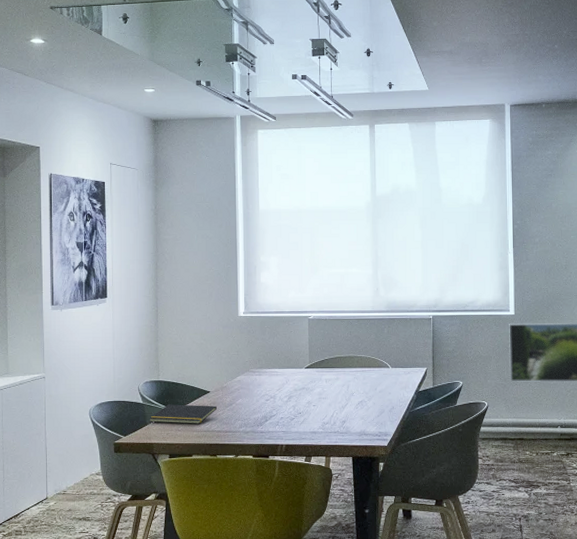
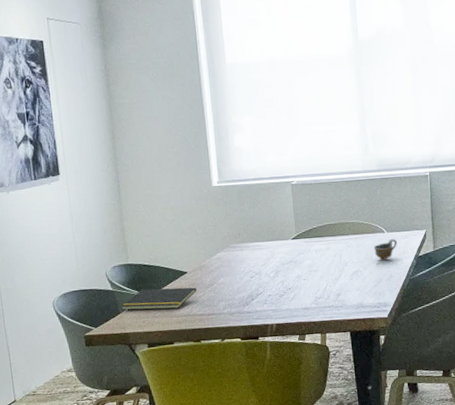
cup: none [378,373,401,392] -> present [373,238,398,260]

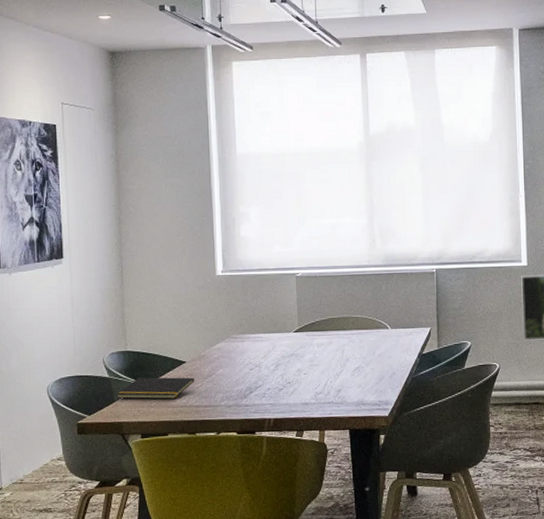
cup: present [373,238,398,260] -> none [376,335,402,357]

